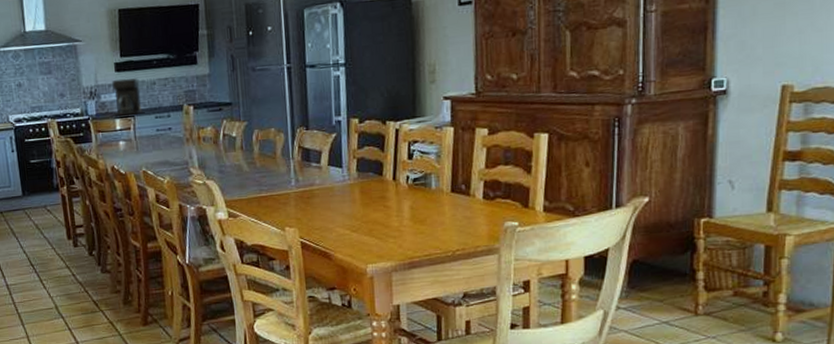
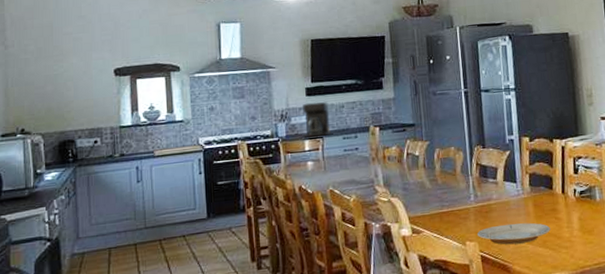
plate: none [297,210,378,232] -> present [476,222,550,245]

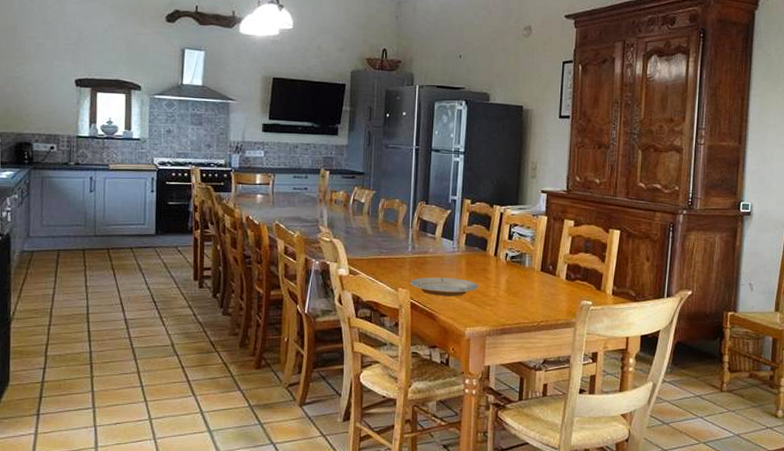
coffee maker: present [302,102,331,139] -> none [255,139,284,173]

